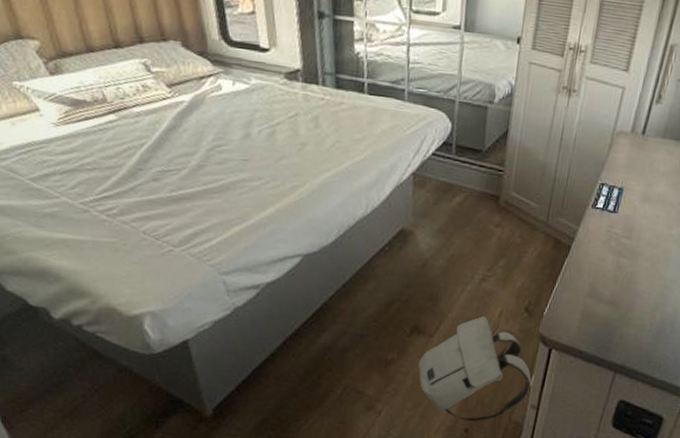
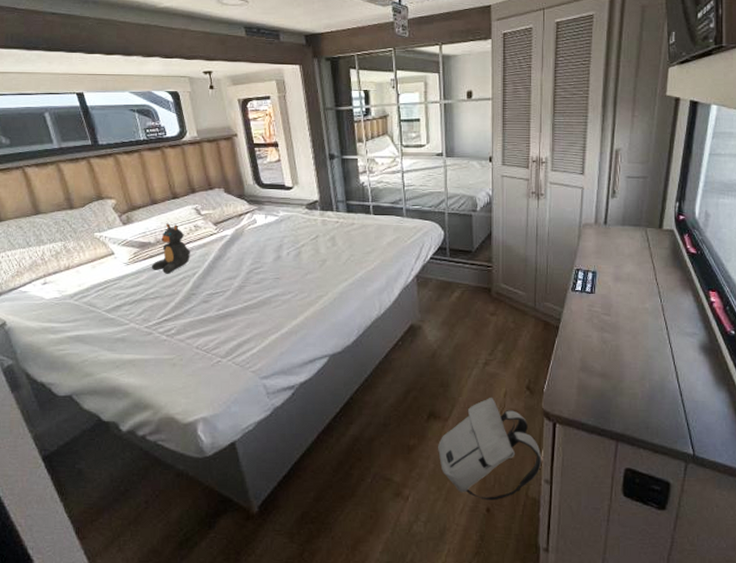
stuffed animal: none [87,78,137,142] -> present [151,223,190,274]

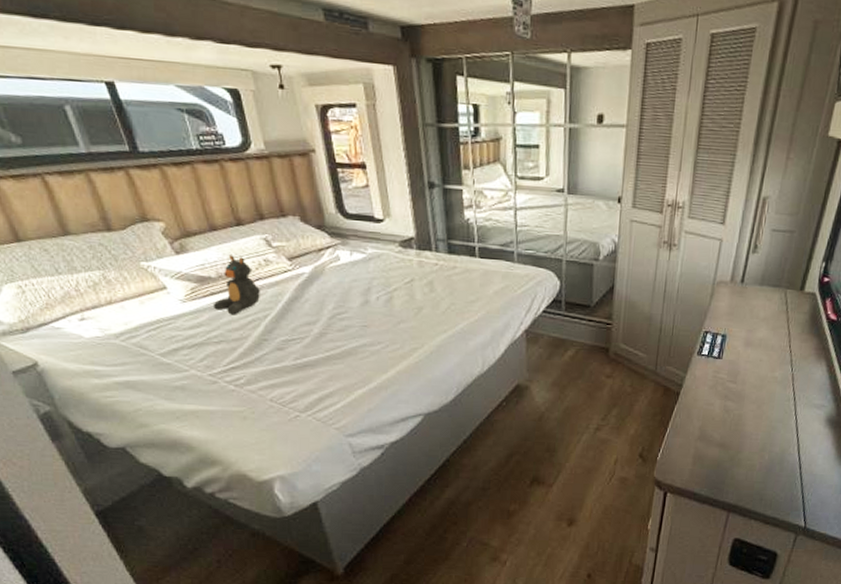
backpack: present [438,397,542,501] -> none [540,463,649,567]

